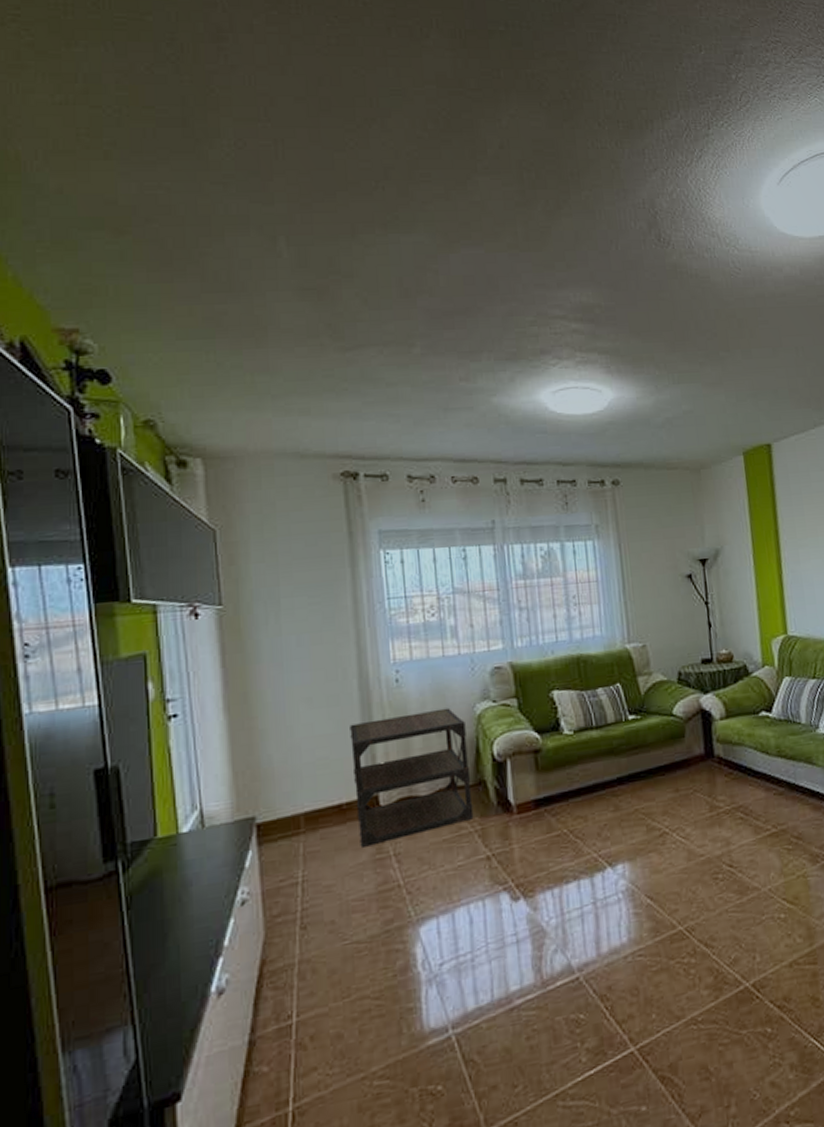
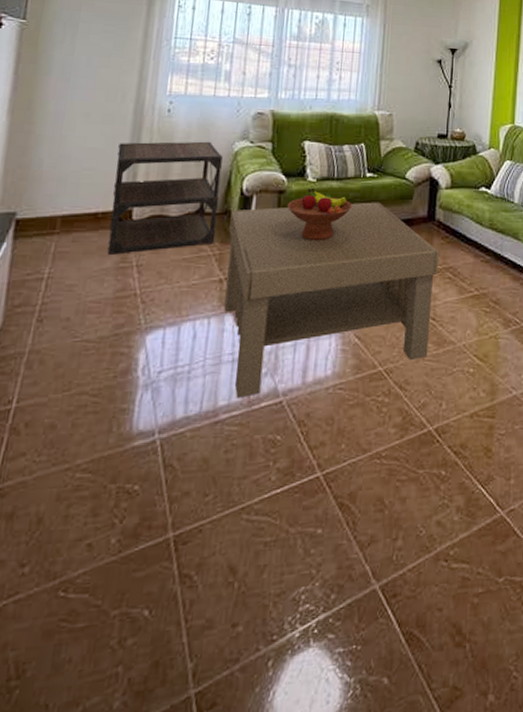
coffee table: none [486,746,731,981] -> present [224,202,439,399]
fruit bowl: none [545,742,619,800] -> present [286,188,353,240]

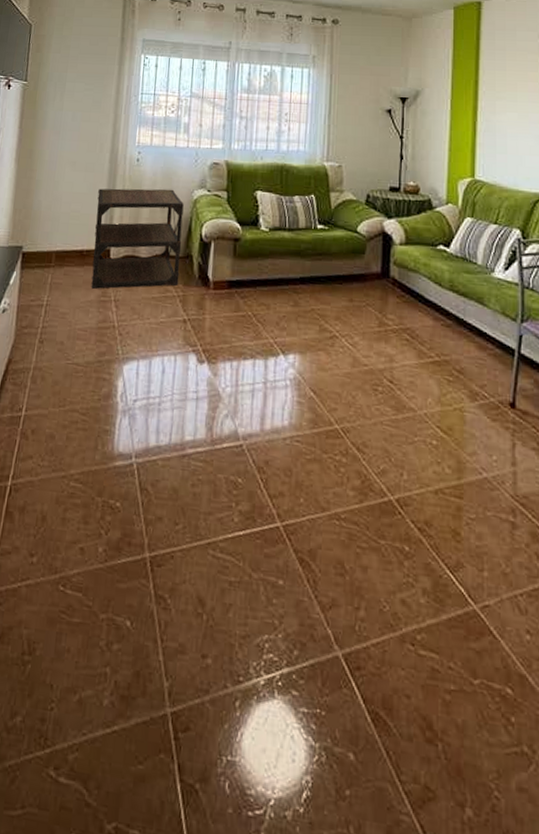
coffee table: present [224,202,439,399] -> none [188,254,395,436]
fruit bowl: present [286,188,353,240] -> none [242,237,305,290]

